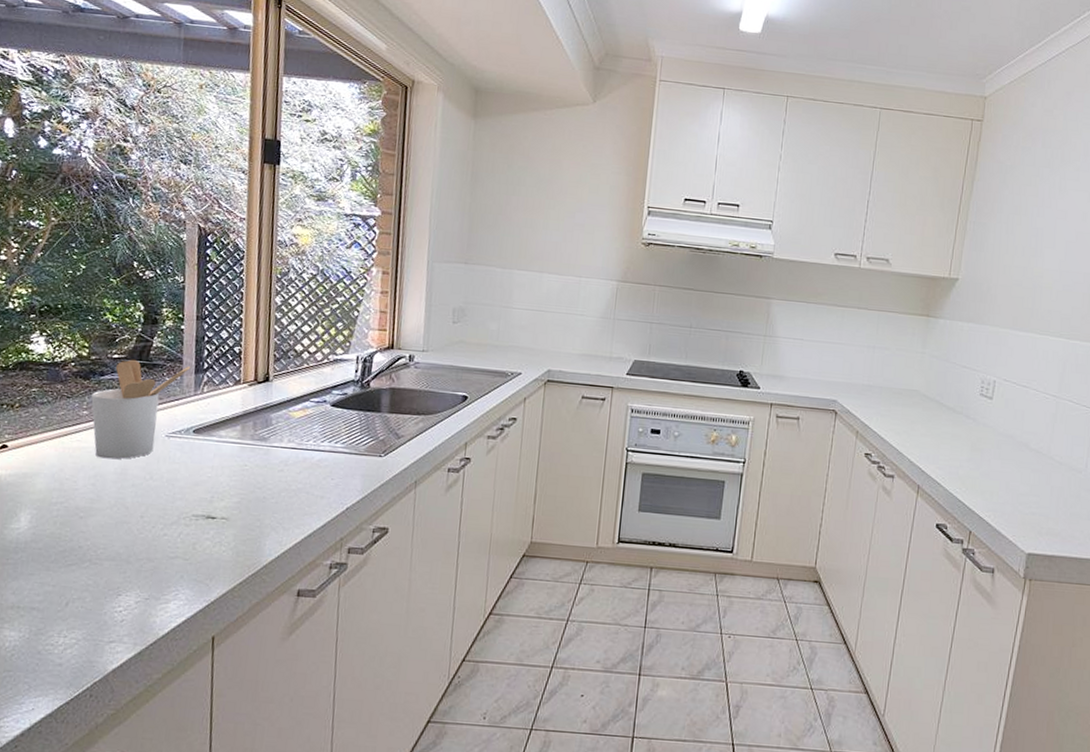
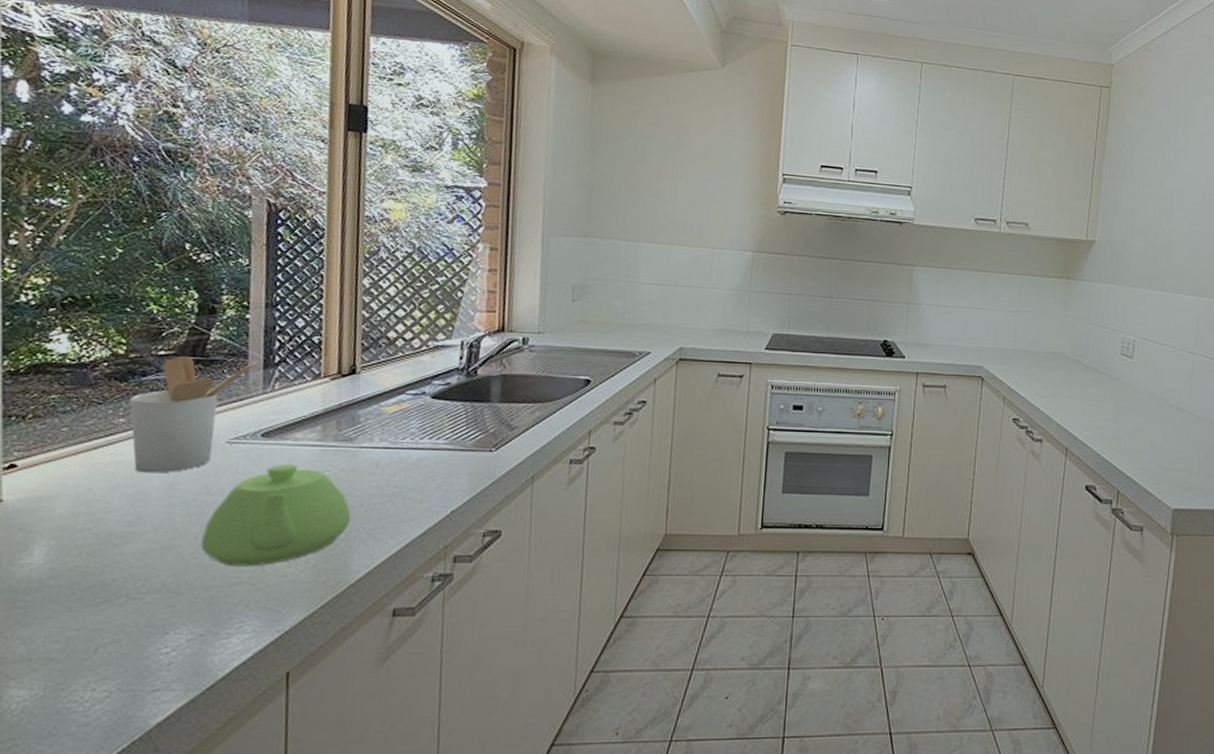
teapot: none [146,457,265,544] -> present [201,463,351,567]

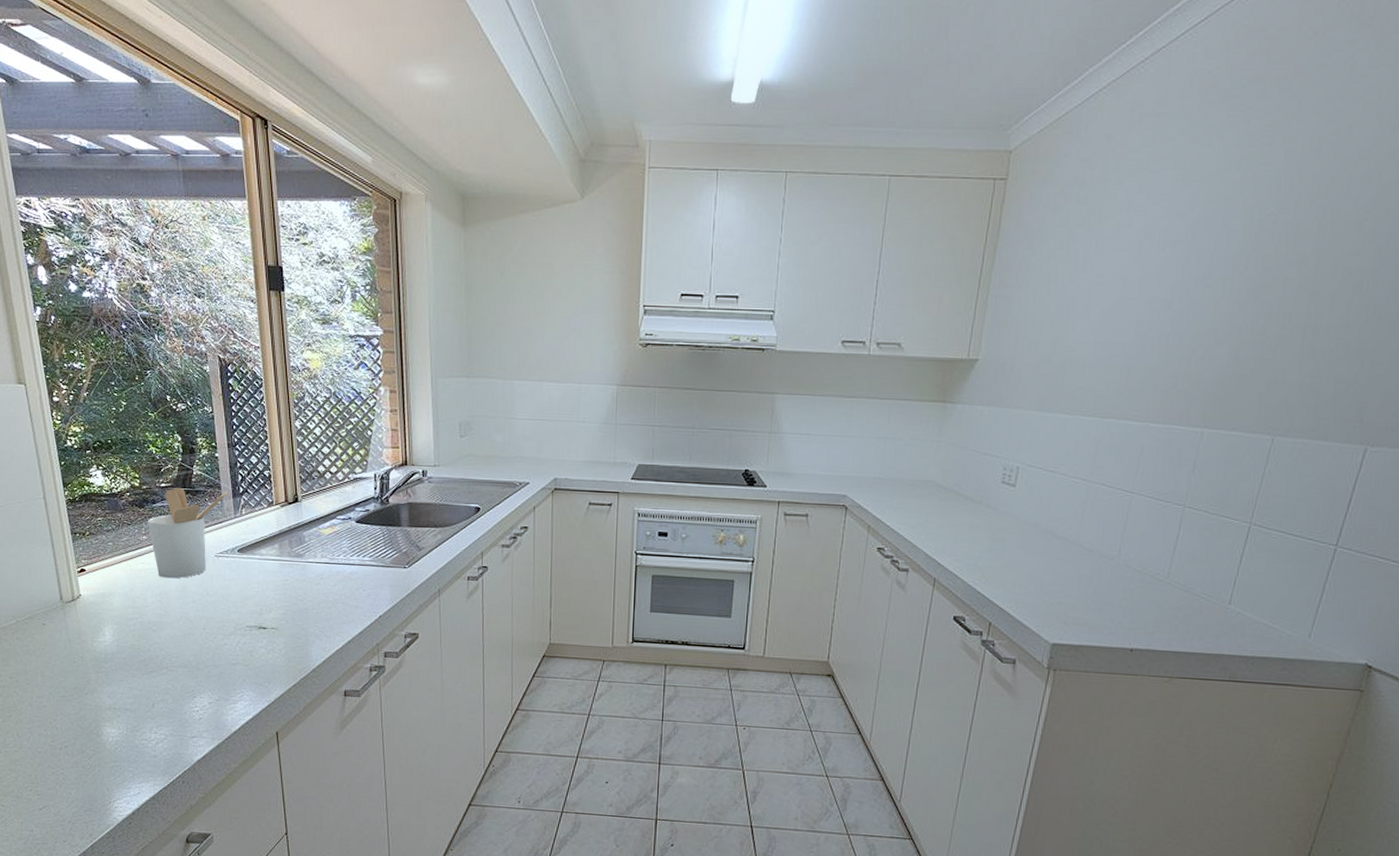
teapot: present [201,463,351,567] -> none [208,573,307,652]

